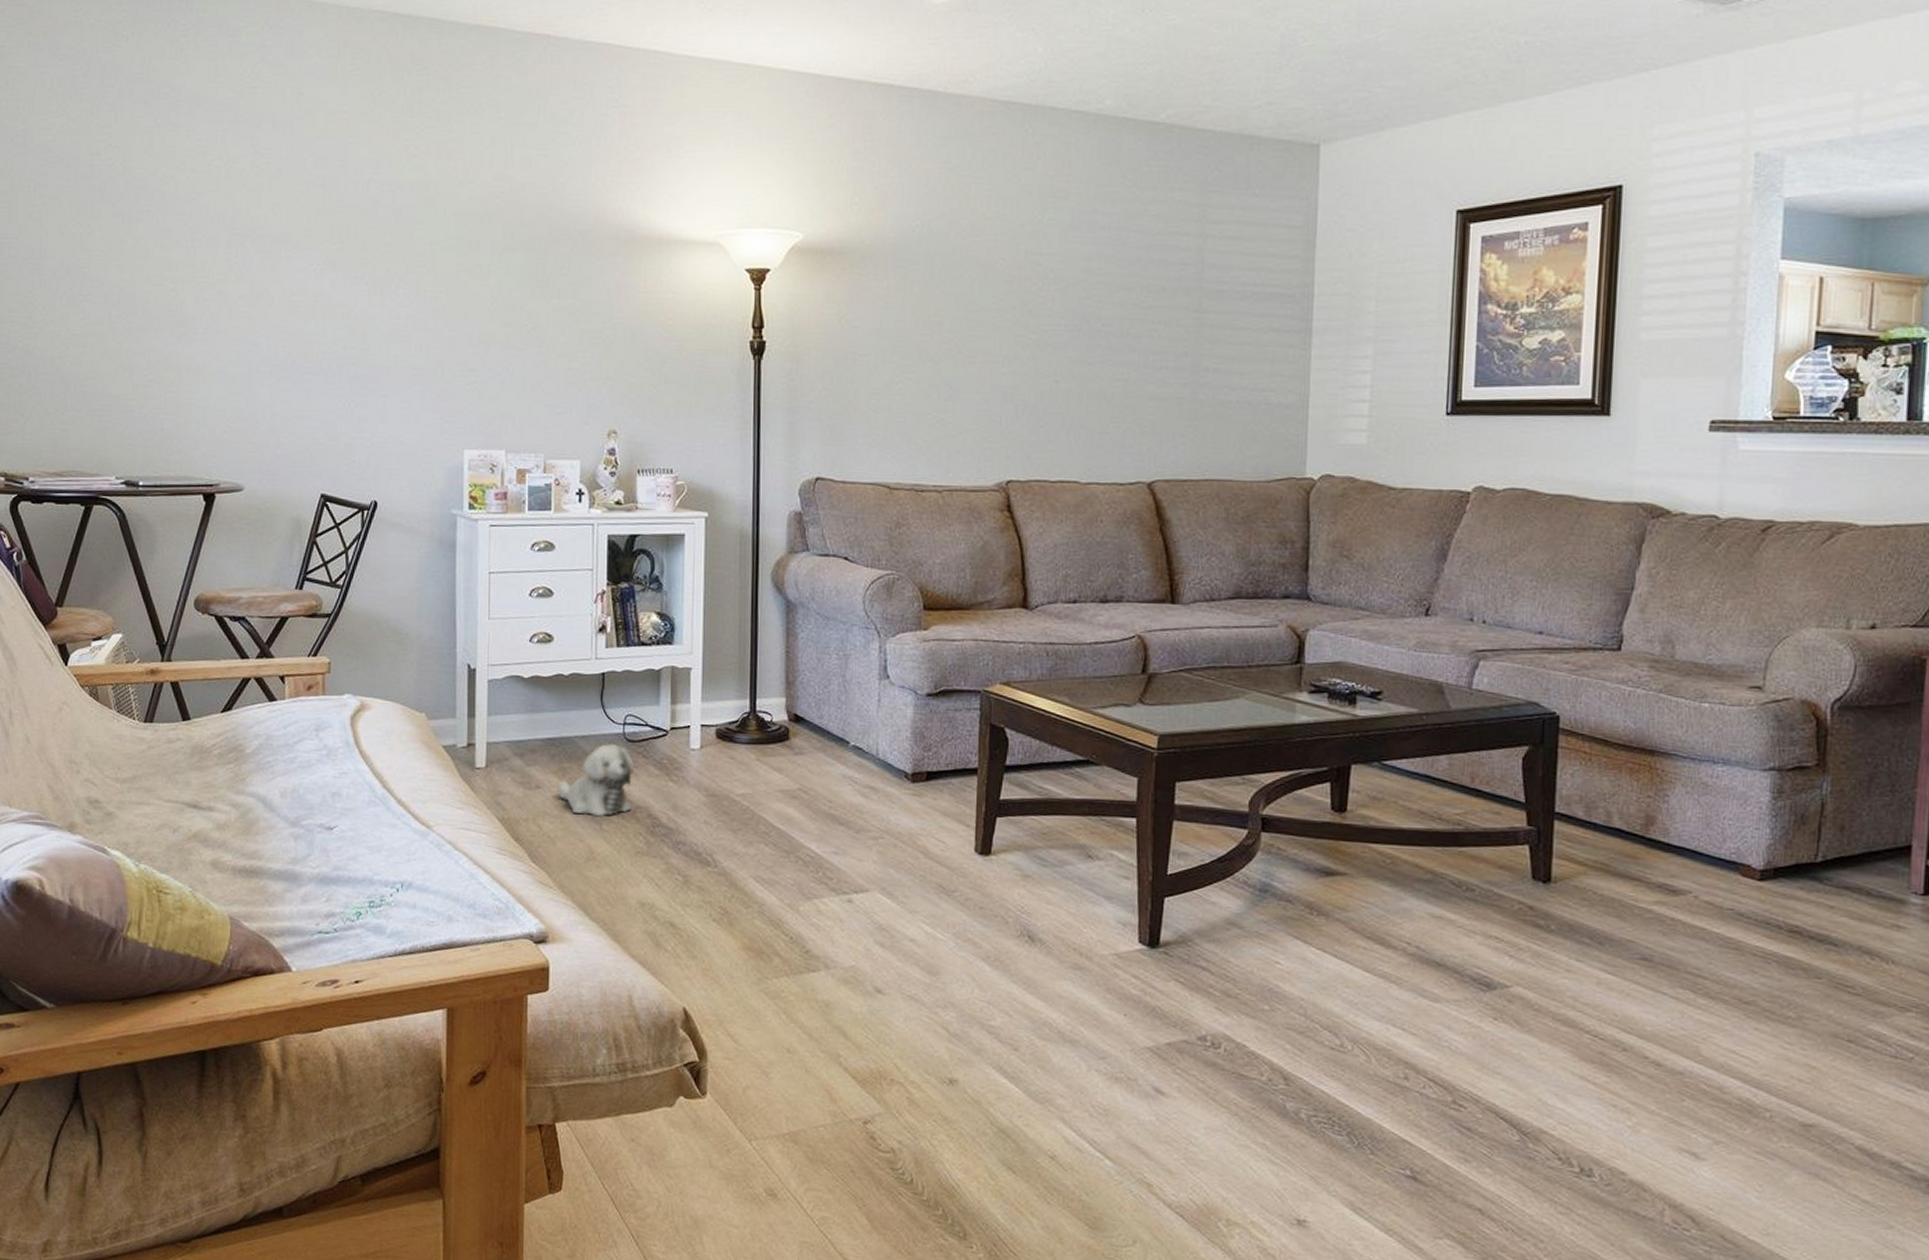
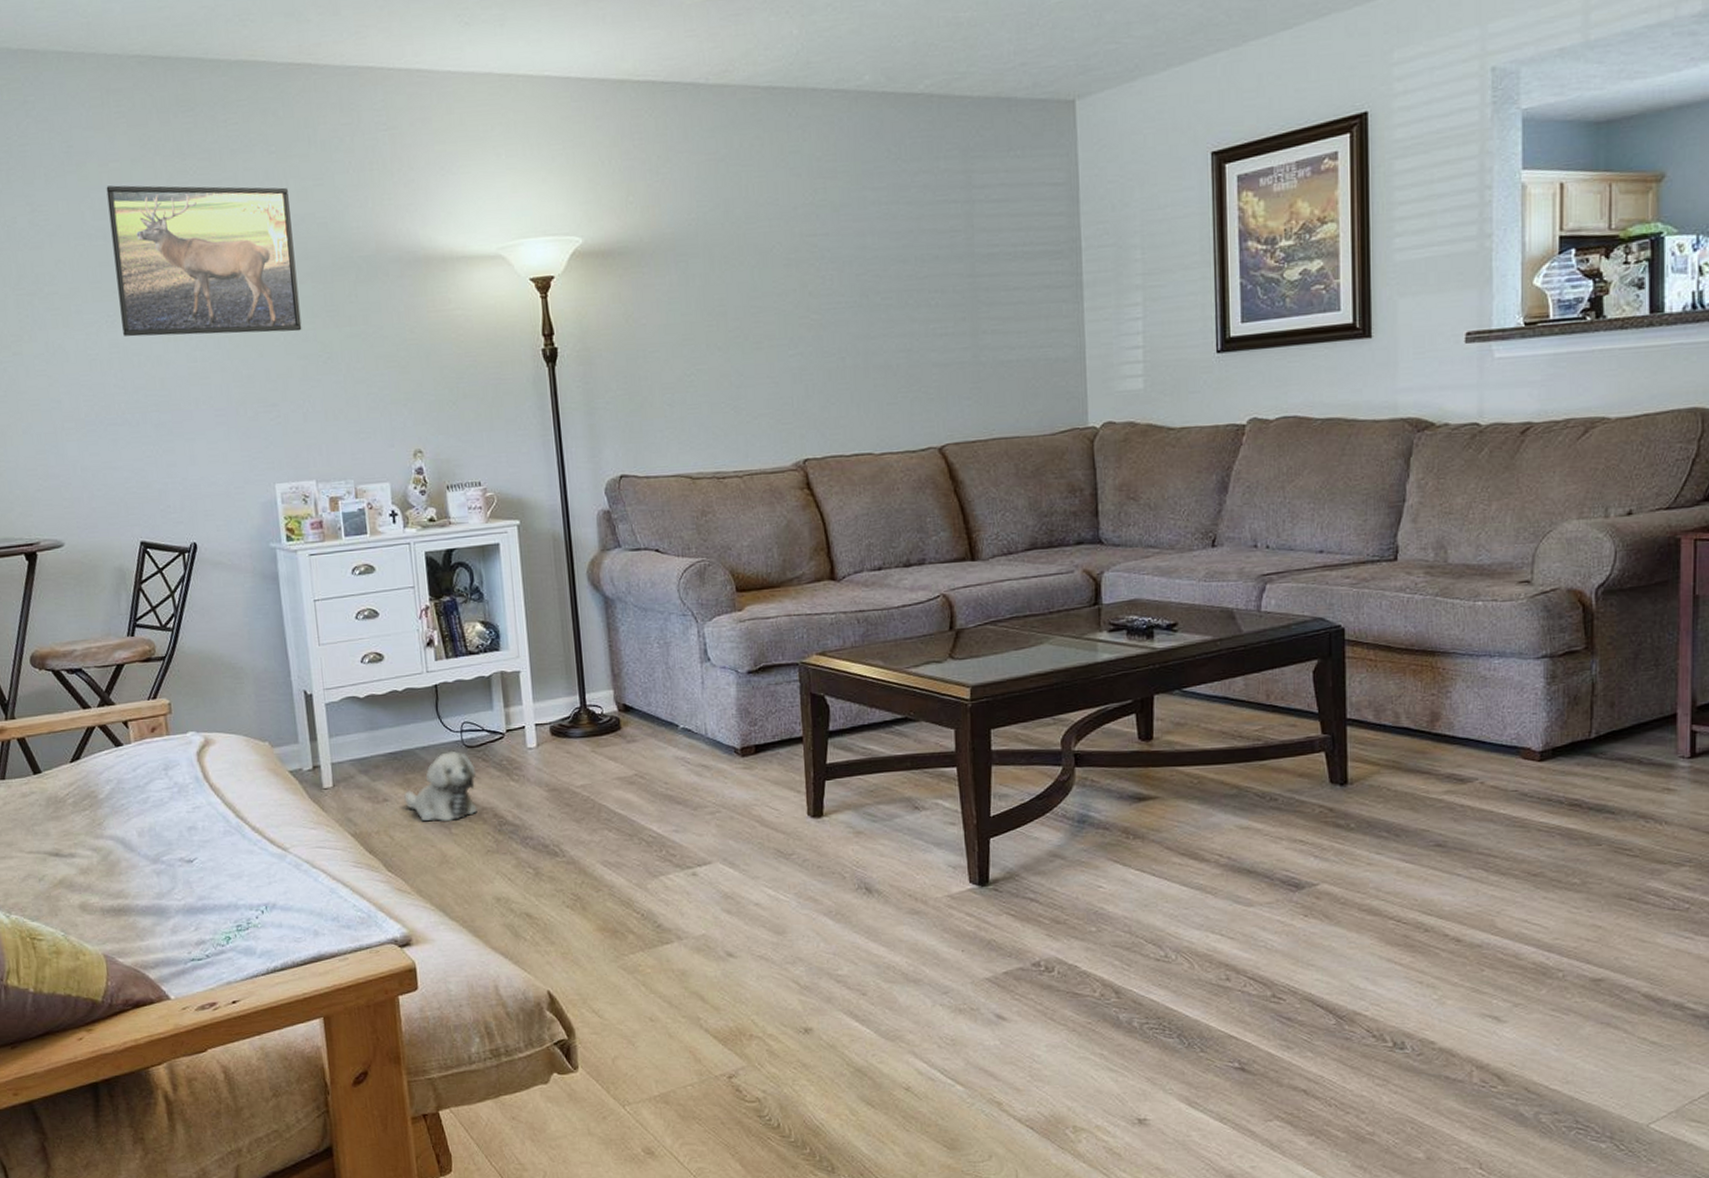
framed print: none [330,136,512,299] -> present [106,185,302,337]

